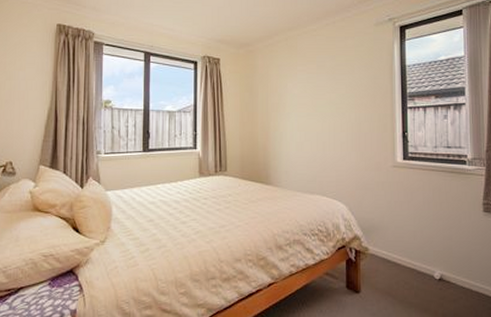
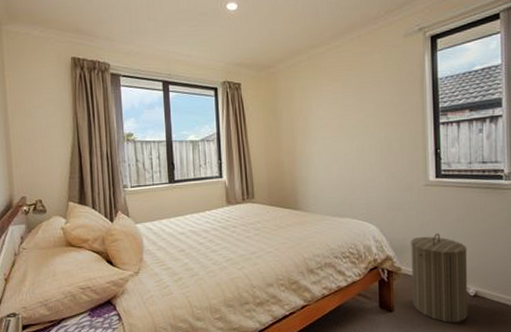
laundry hamper: none [378,214,434,306] -> present [411,233,468,323]

